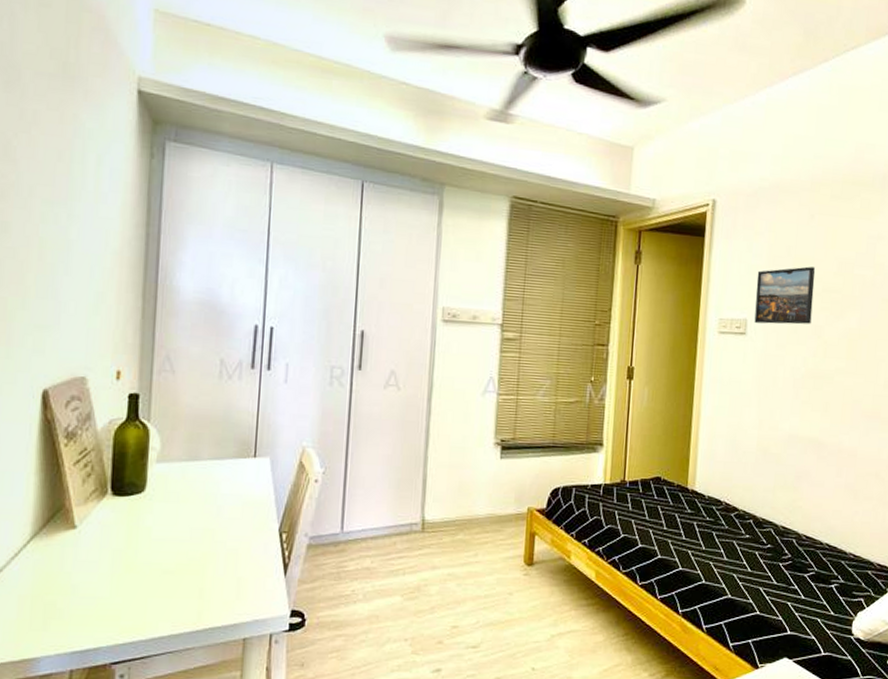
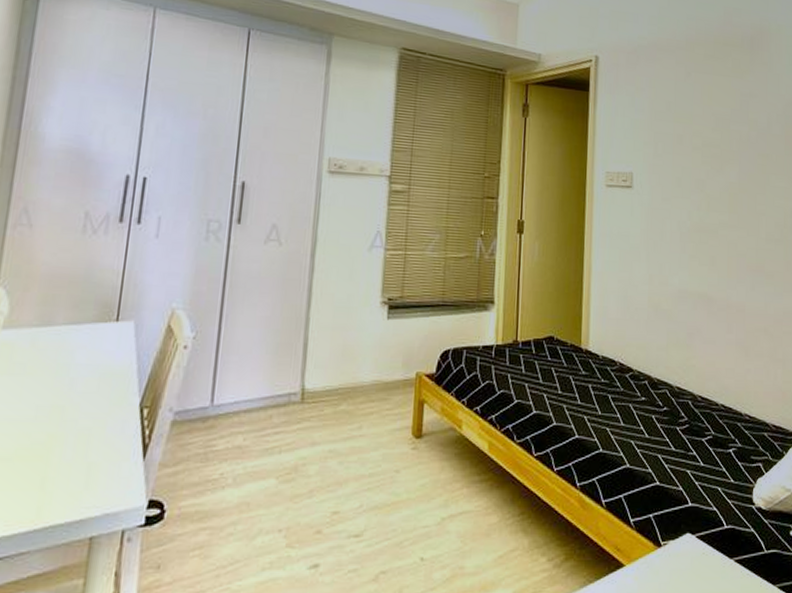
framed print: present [754,266,816,325] -> none [640,121,695,178]

